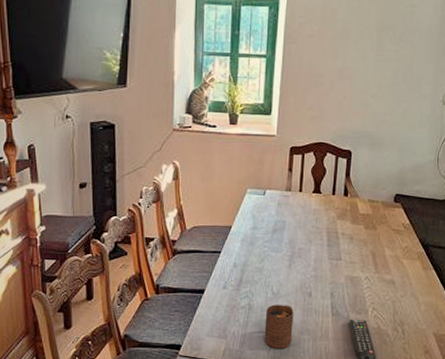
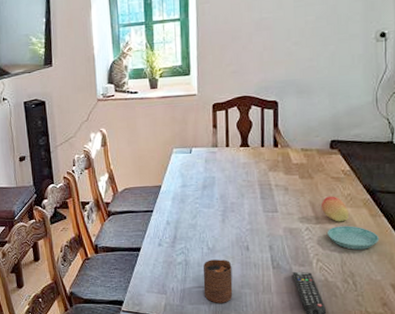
fruit: none [380,247,404,273] -> present [320,196,348,222]
saucer: none [384,276,428,300] -> present [328,226,380,250]

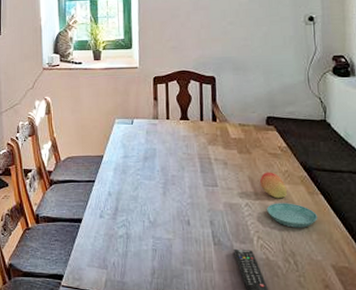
cup: present [203,259,233,303] -> none [144,234,175,280]

